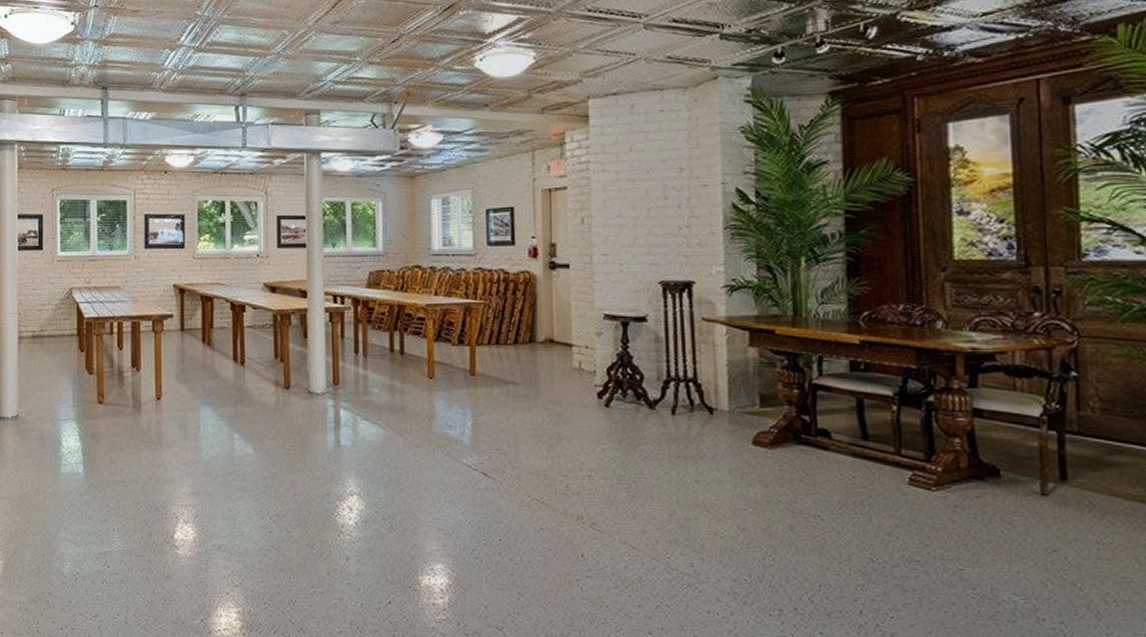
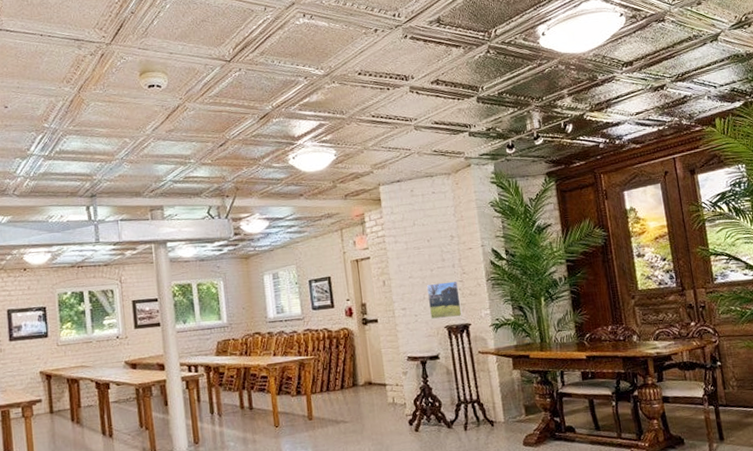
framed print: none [638,225,684,272] -> present [426,281,462,320]

